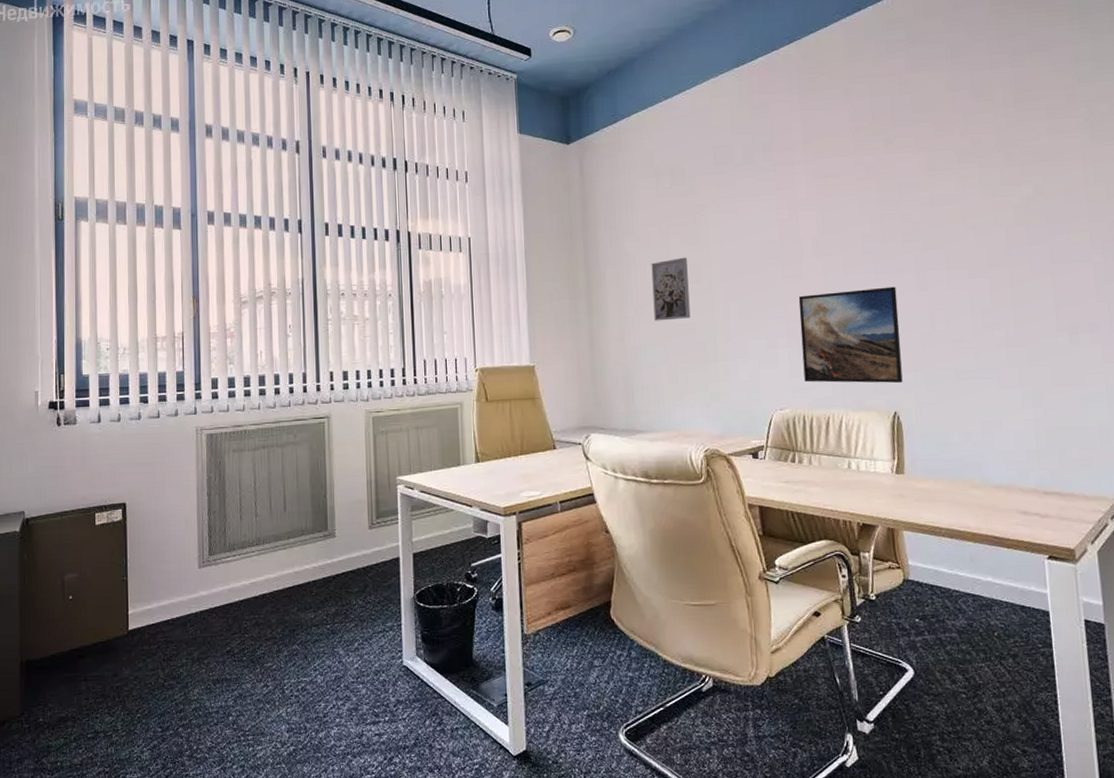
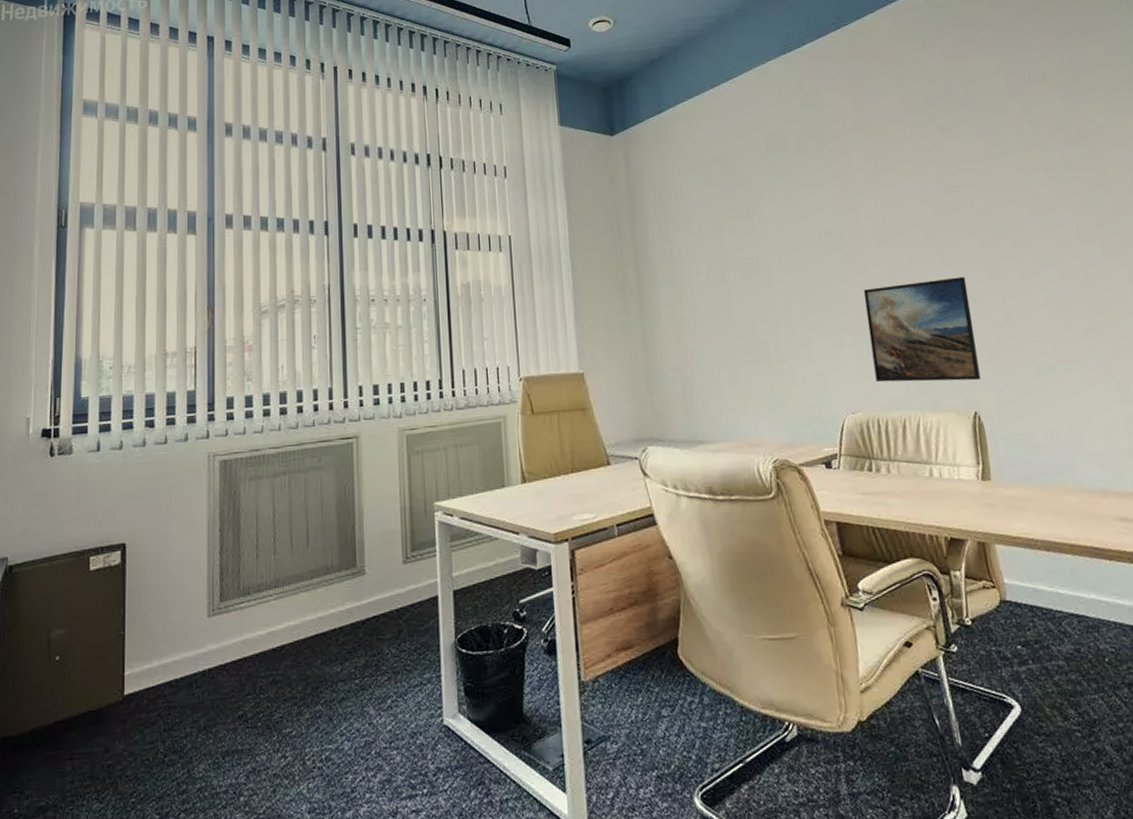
wall art: present [651,257,691,321] -> none [705,251,750,321]

